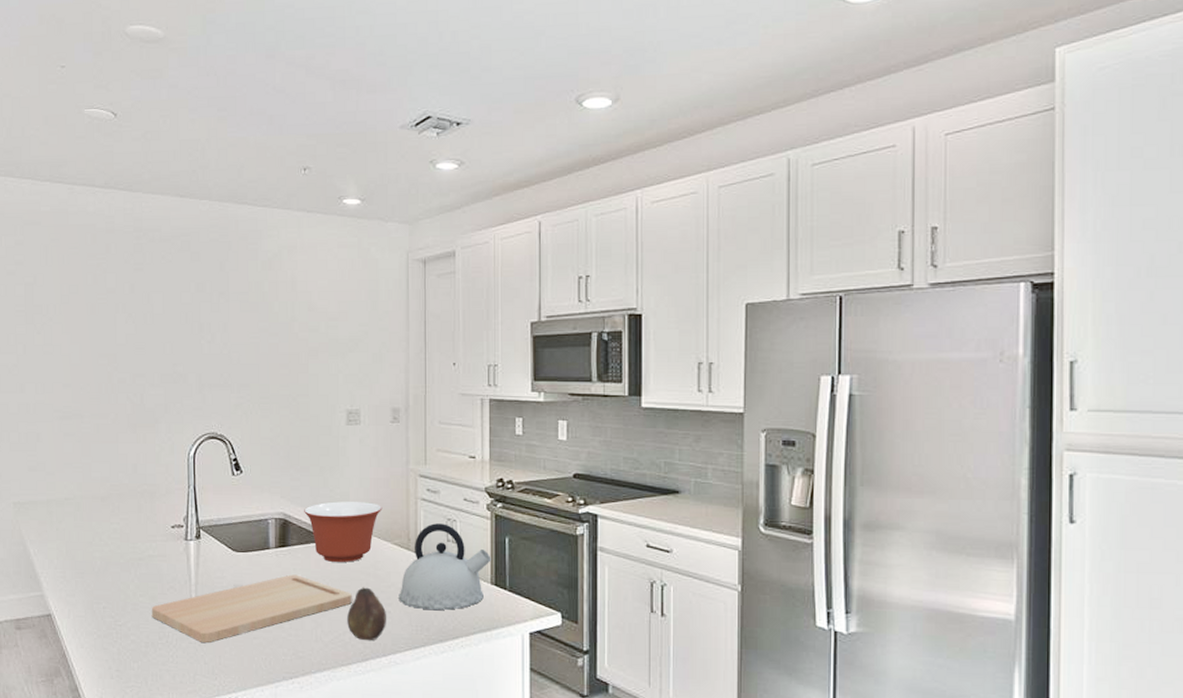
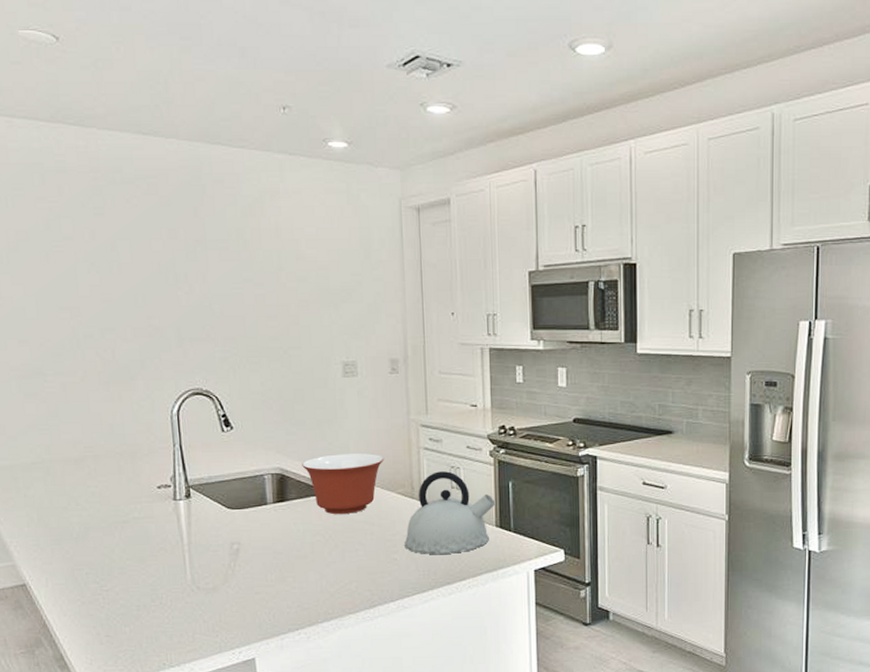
cutting board: present [151,574,352,643] -> none [140,528,357,601]
fruit: present [347,587,387,641] -> none [352,537,394,589]

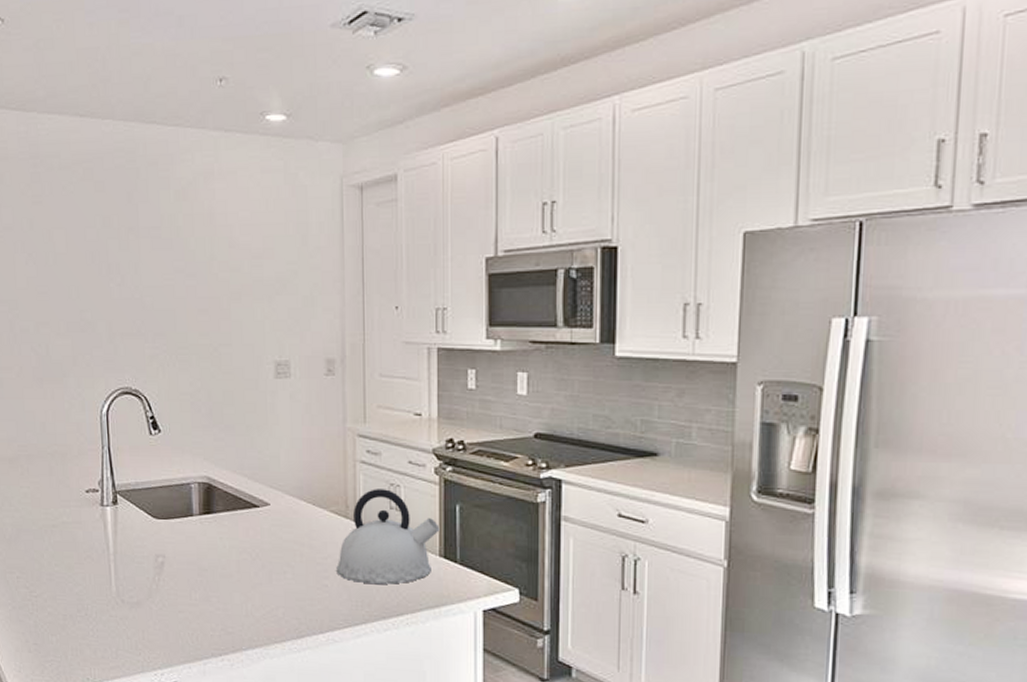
mixing bowl: present [302,454,385,514] -> none [230,464,317,531]

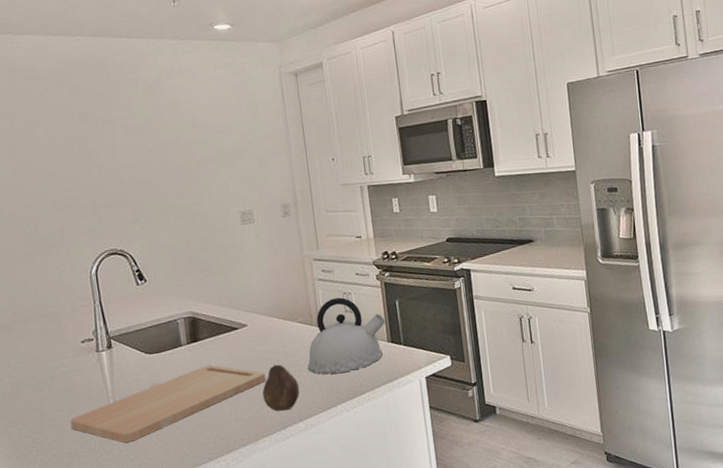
cutting board: none [68,544,285,616] -> present [70,364,266,443]
fruit: none [280,558,324,617] -> present [262,364,300,412]

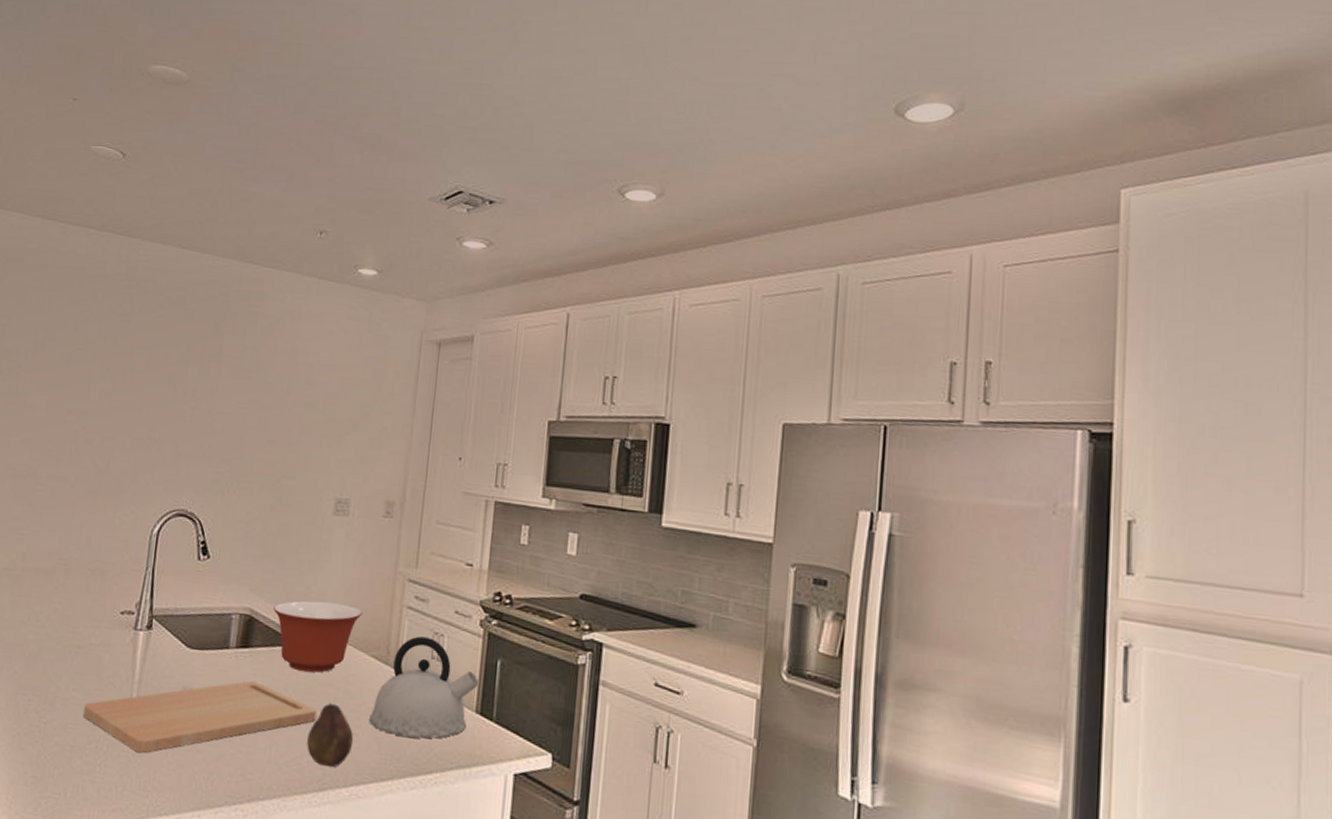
mixing bowl: none [210,289,284,348] -> present [273,600,363,673]

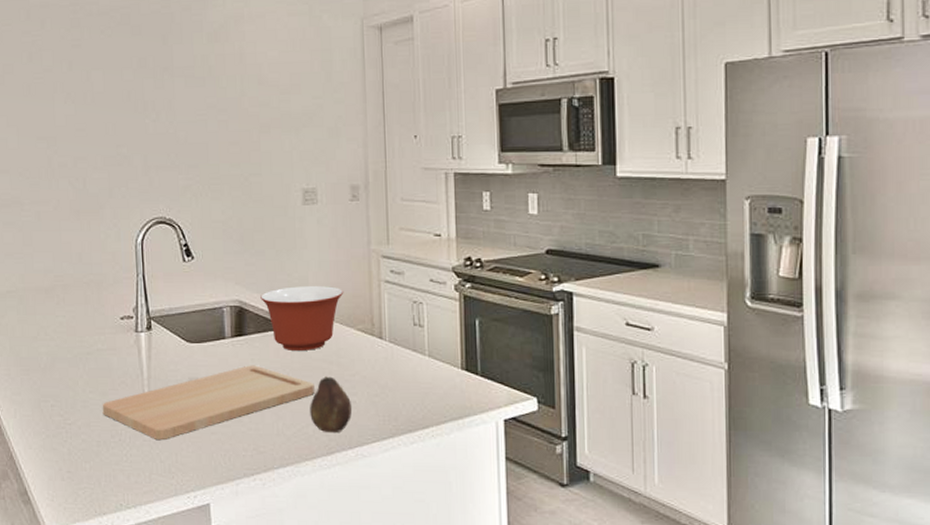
kettle: present [369,636,479,739] -> none [364,307,461,398]

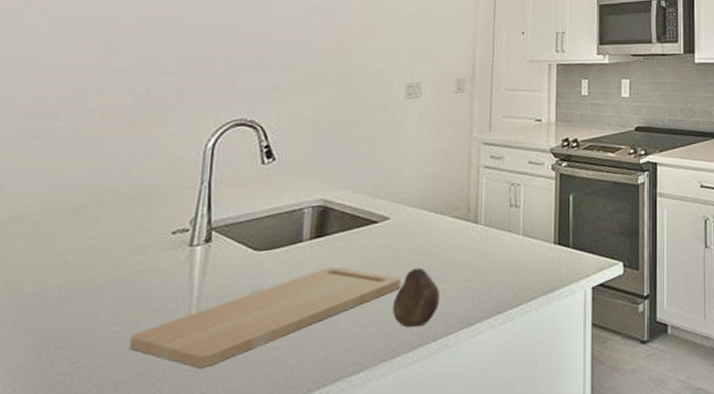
mixing bowl: present [260,286,344,350] -> none [349,176,441,246]

